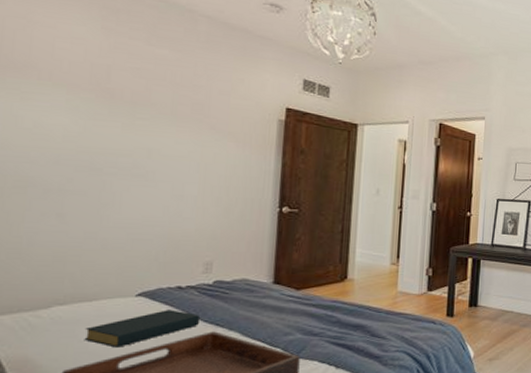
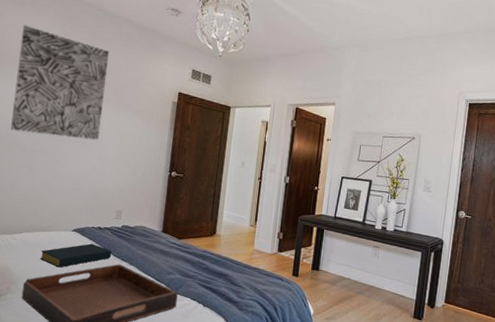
wall art: none [22,17,180,173] -> present [11,25,109,141]

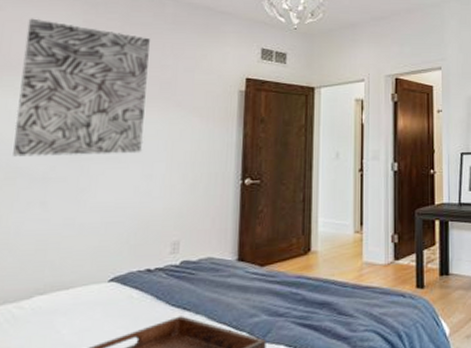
hardback book: present [40,243,112,268] -> none [60,294,169,338]

